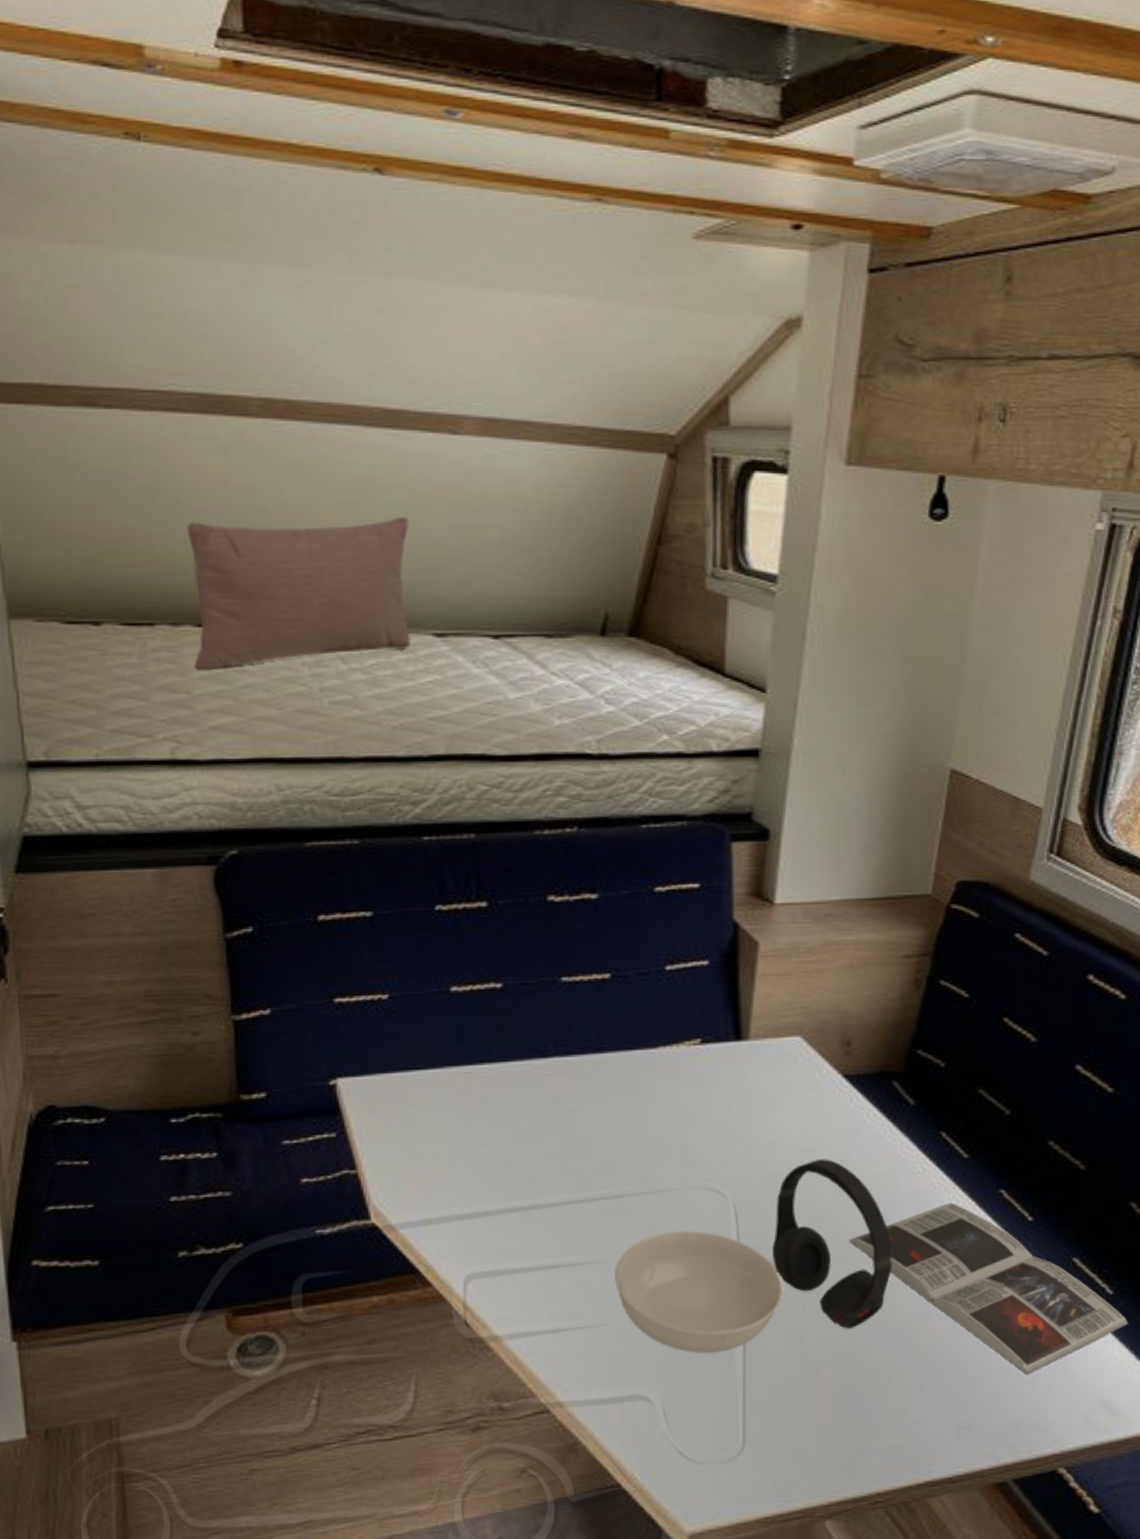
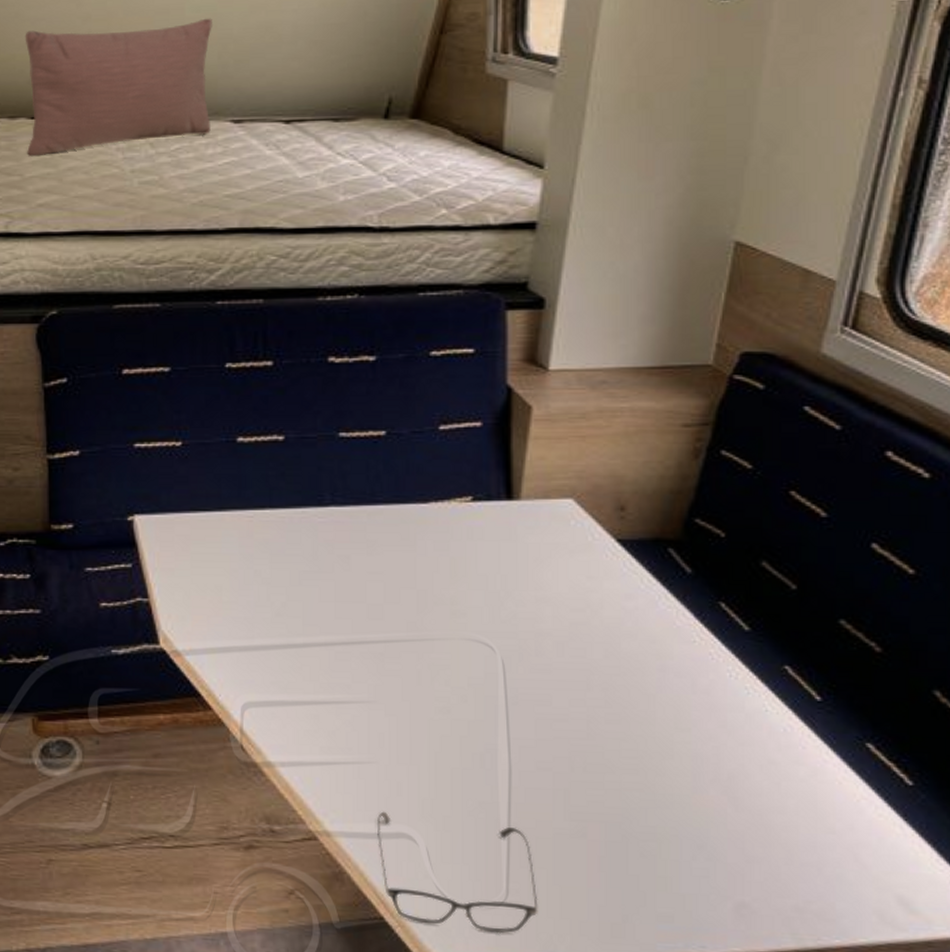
eyeglasses: none [610,1374,775,1485] -> present [376,811,538,934]
bowl: present [615,1230,783,1354] -> none [383,679,550,802]
headphones: present [772,1159,892,1329] -> none [540,620,665,792]
magazine: present [849,1203,1129,1374] -> none [619,674,932,859]

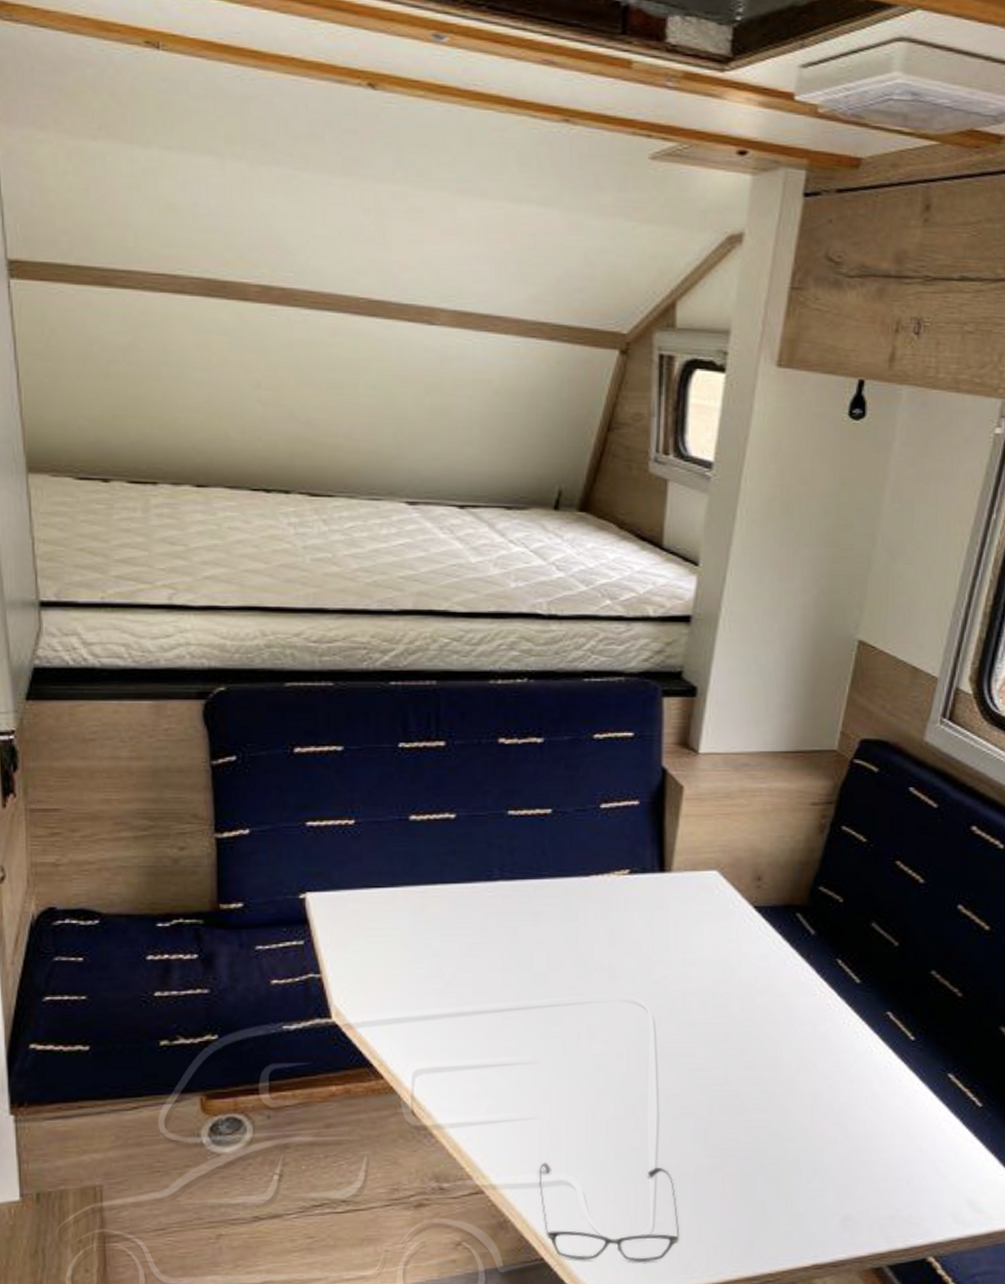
pillow: present [25,18,212,157] -> none [189,393,387,527]

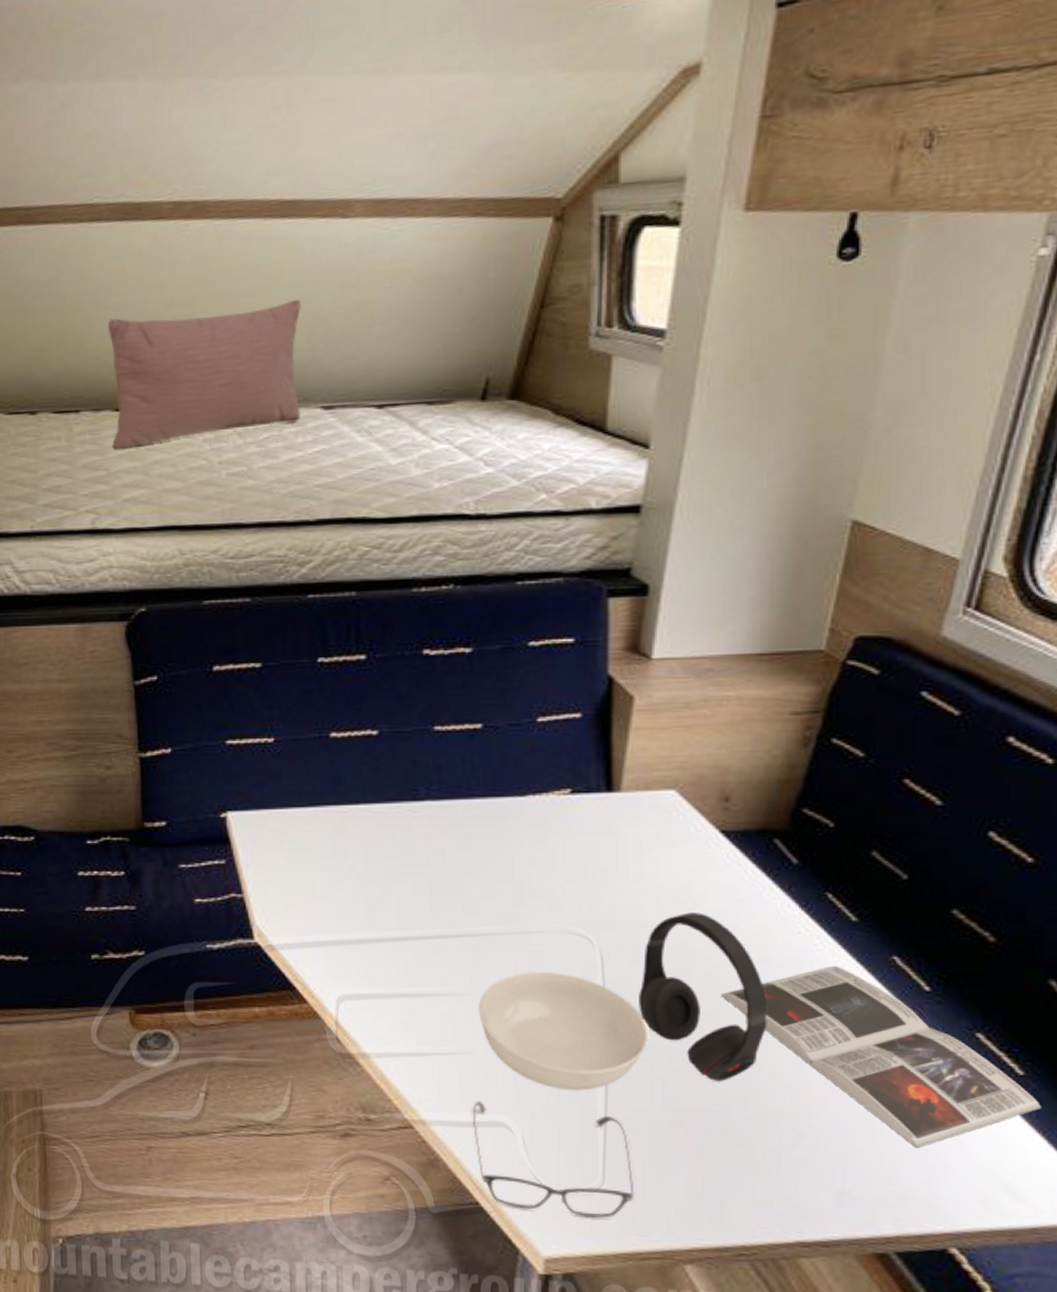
pillow: none [189,393,387,527] -> present [107,299,301,451]
bowl: none [546,1037,693,1147] -> present [479,971,648,1091]
headphones: none [685,979,790,1129] -> present [639,912,768,1081]
magazine: none [753,1022,995,1174] -> present [720,965,1042,1148]

